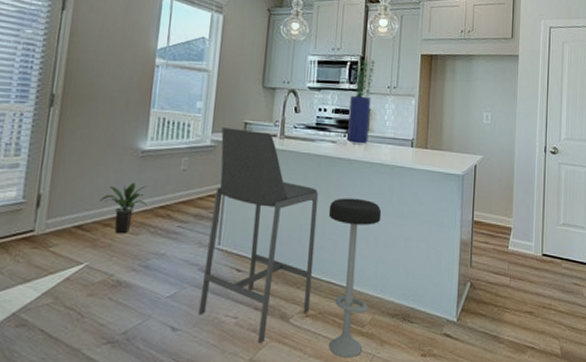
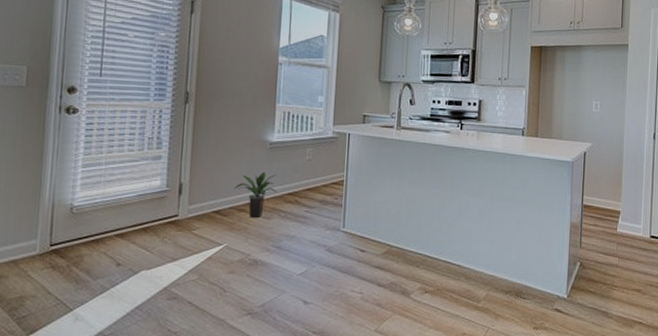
bar stool: present [198,127,319,343] -> none [327,120,435,316]
bar stool: present [328,198,382,359] -> none [444,184,494,330]
vase: present [347,57,375,144] -> none [460,50,486,134]

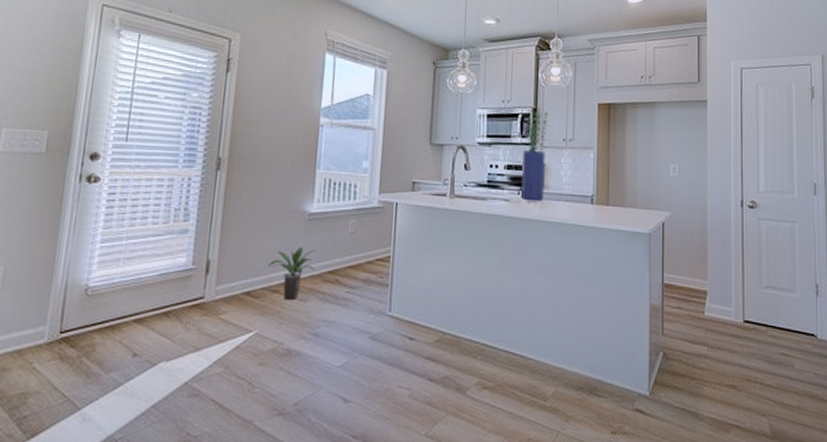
vase: none [460,50,486,134] -> present [521,108,548,202]

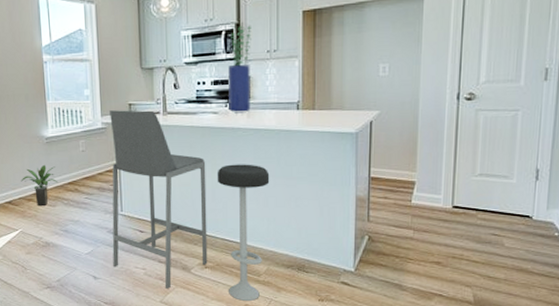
bar stool: none [371,187,493,417] -> present [110,110,208,289]
bar stool: none [504,260,561,435] -> present [217,164,270,302]

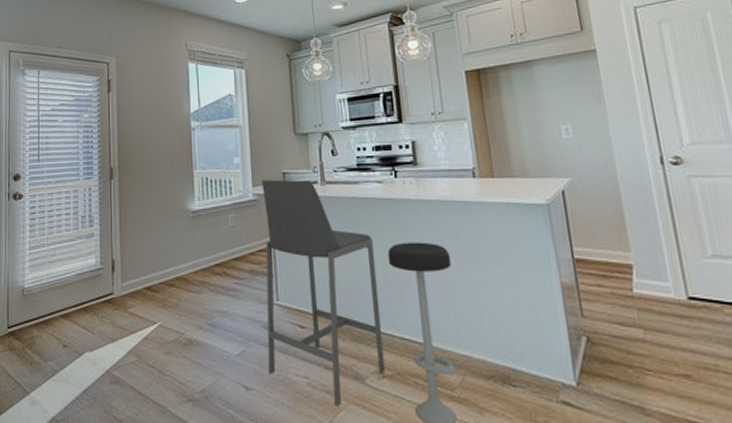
potted plant: present [21,164,59,206] -> none [162,242,205,292]
vase: present [228,23,251,112] -> none [389,84,420,181]

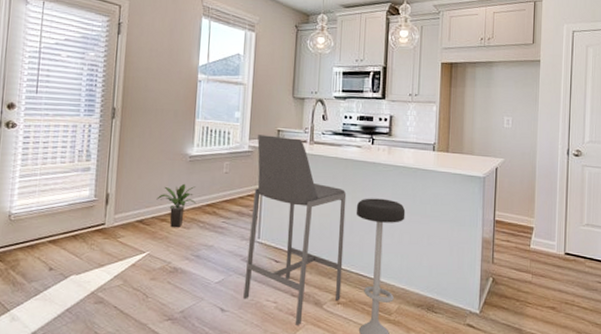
potted plant: none [162,242,205,292] -> present [156,183,197,227]

